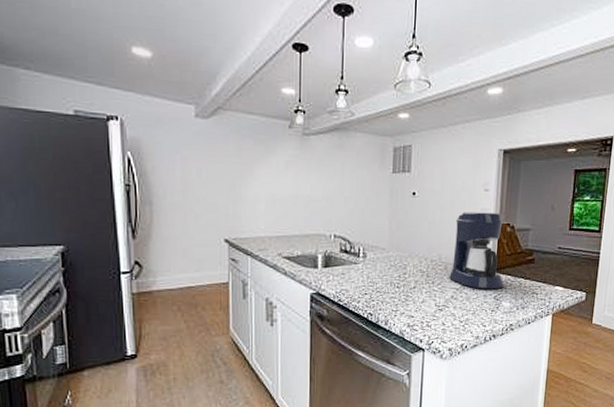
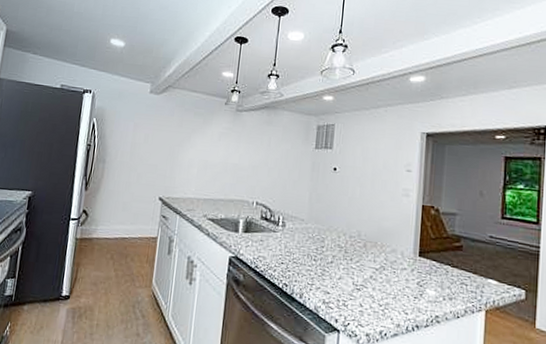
coffee maker: present [449,212,504,289] -> none [368,190,429,274]

